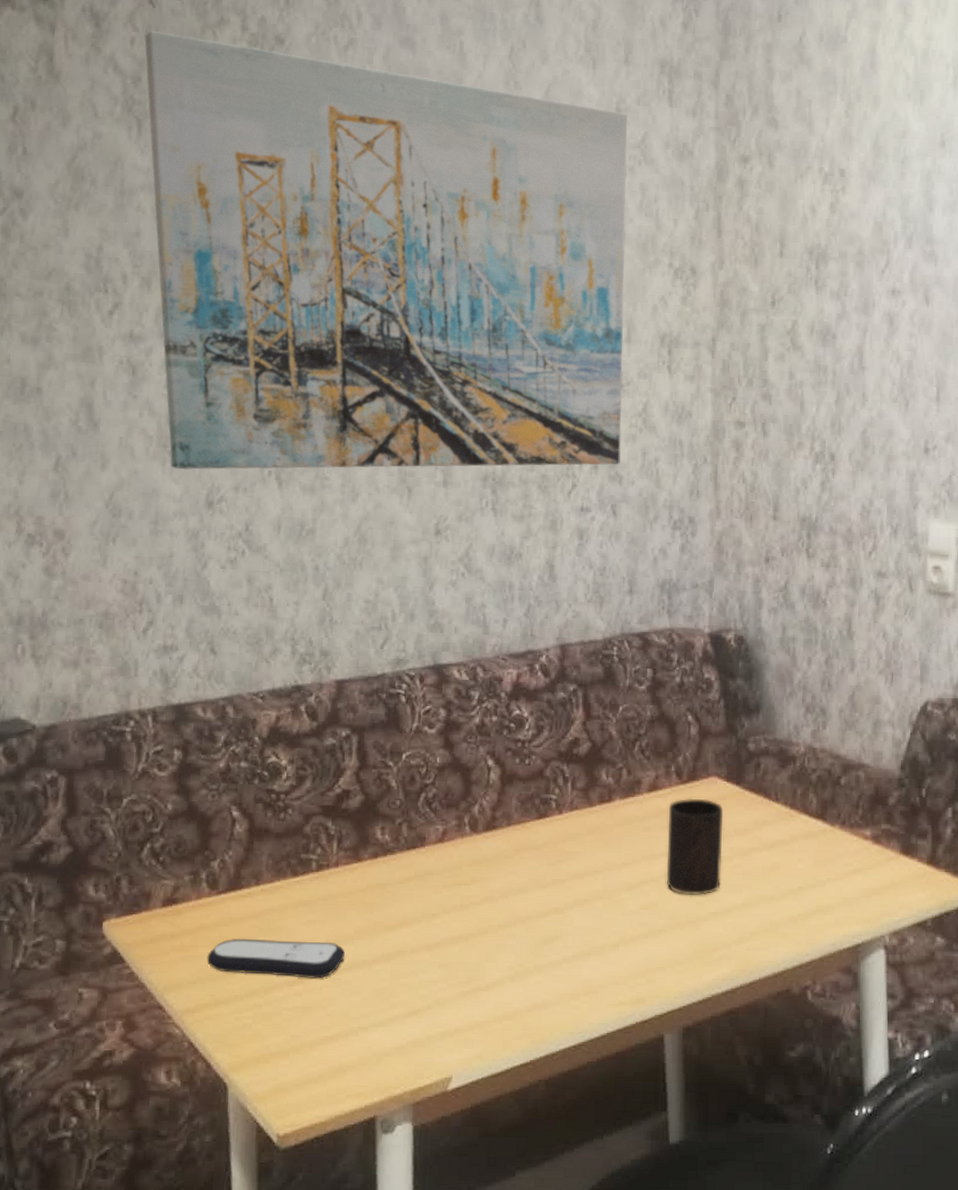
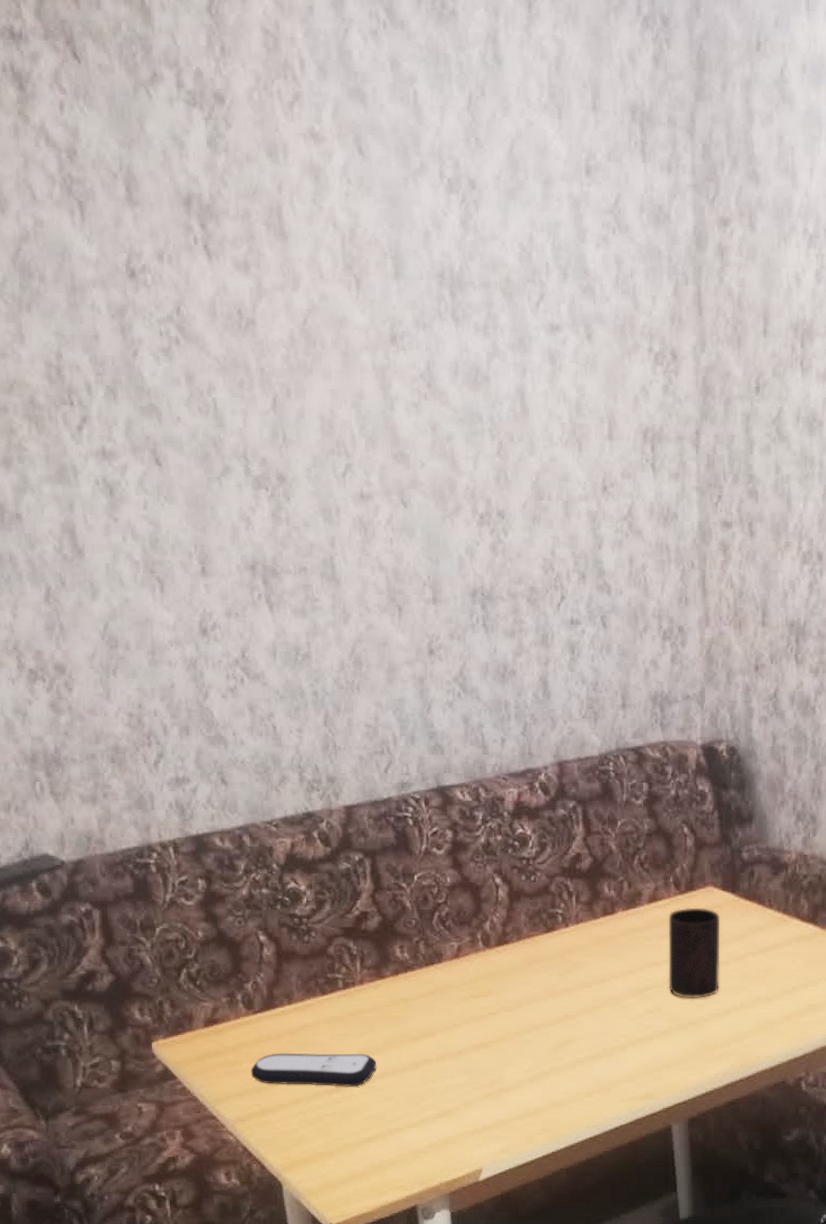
wall art: present [144,30,627,470] -> none [72,91,608,597]

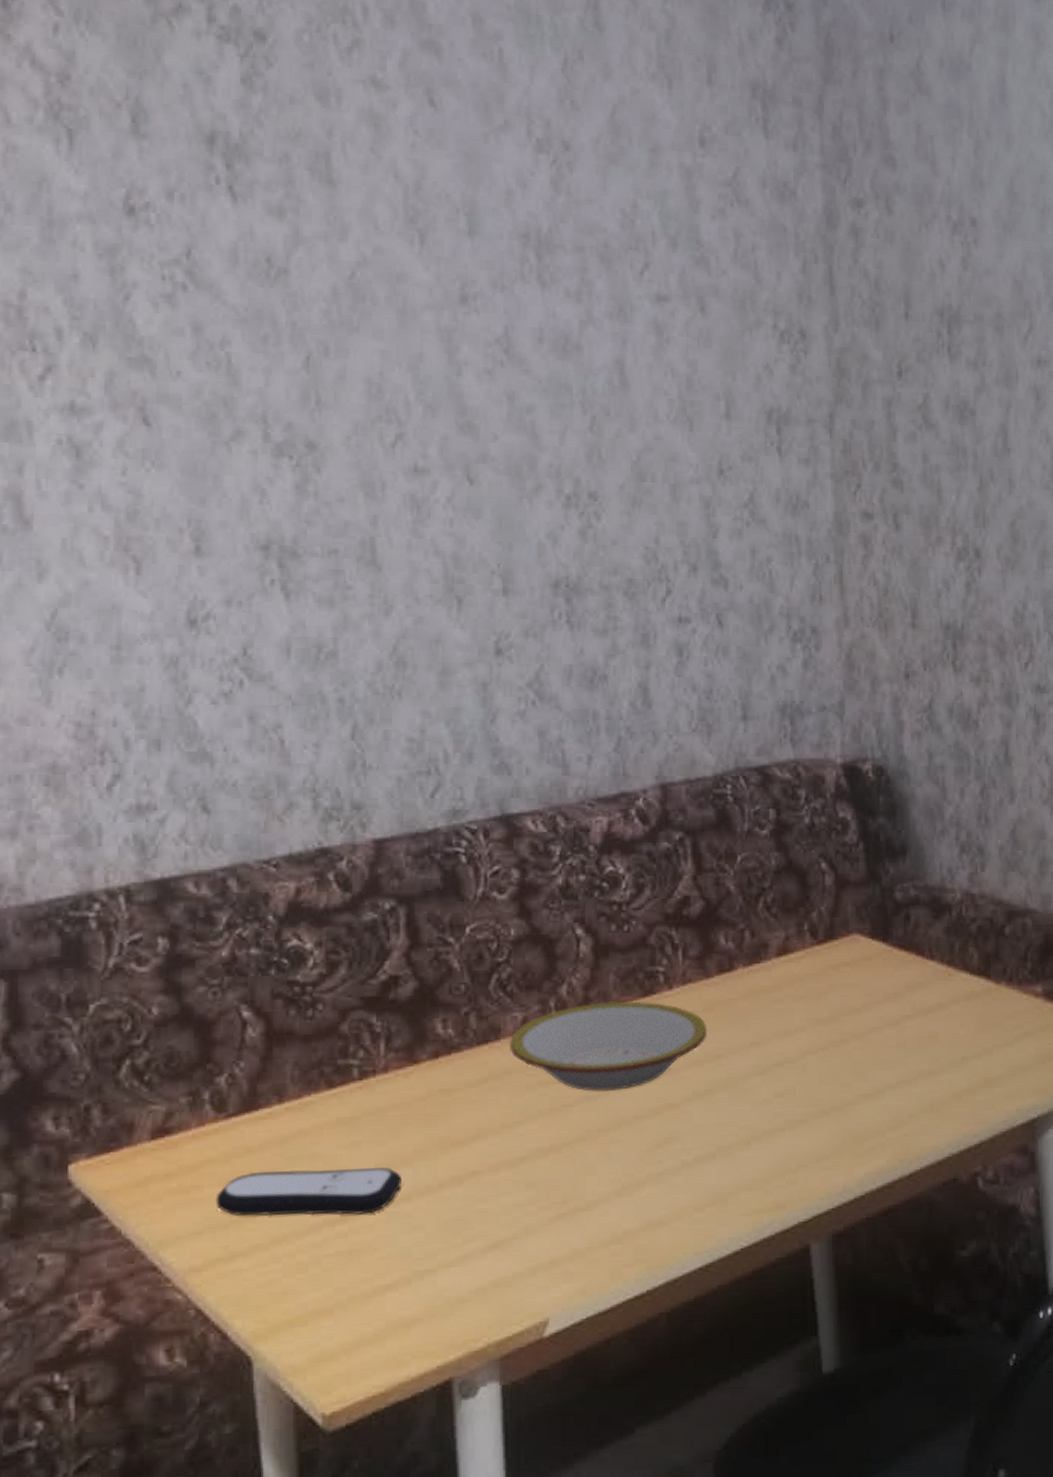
bowl: none [448,935,595,1004] -> present [508,1001,708,1091]
cup: present [668,907,720,999] -> none [802,960,870,1077]

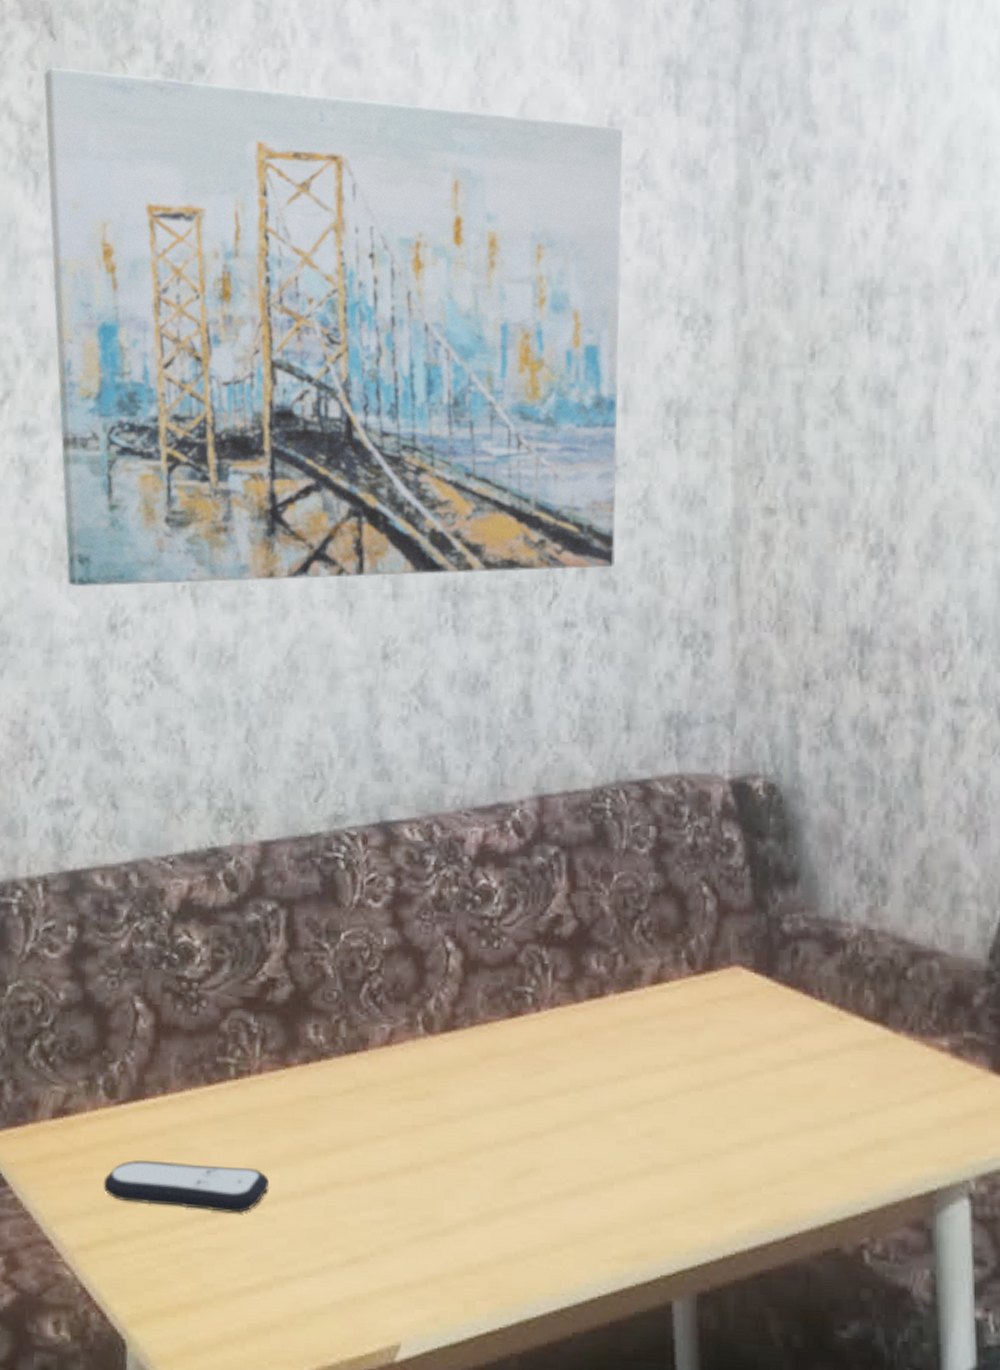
wall art: none [71,15,725,580] -> present [43,67,623,587]
bowl: present [508,1001,708,1091] -> none [375,1020,574,1113]

